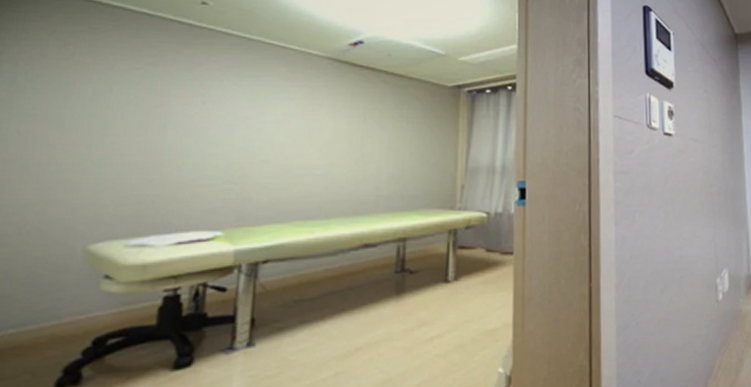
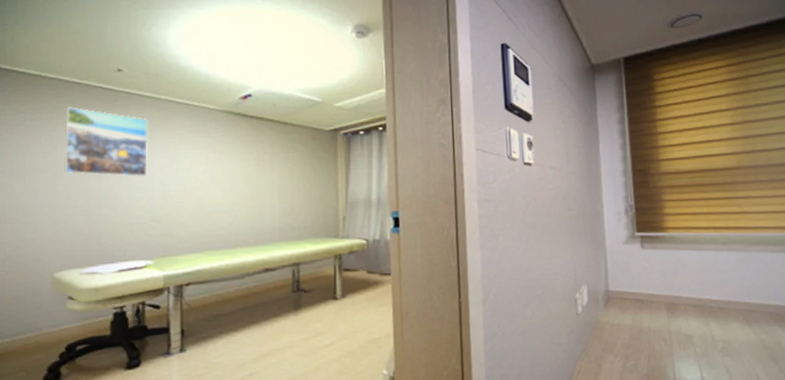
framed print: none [118,42,234,128] -> present [64,107,149,176]

